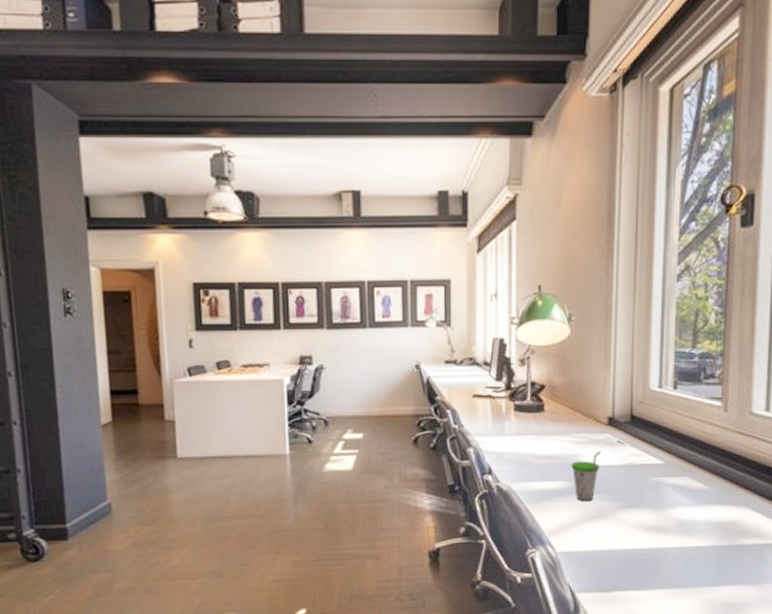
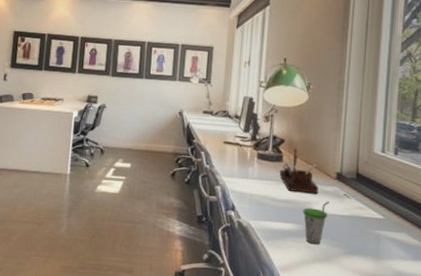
desk organizer: none [542,394,588,445] -> present [280,148,319,194]

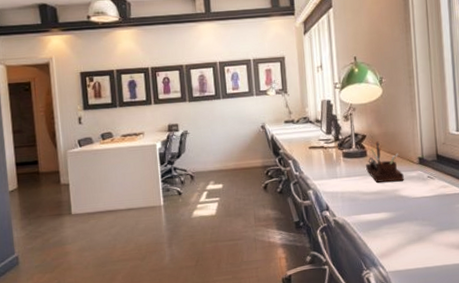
cup: present [303,201,329,245] -> none [392,186,415,228]

